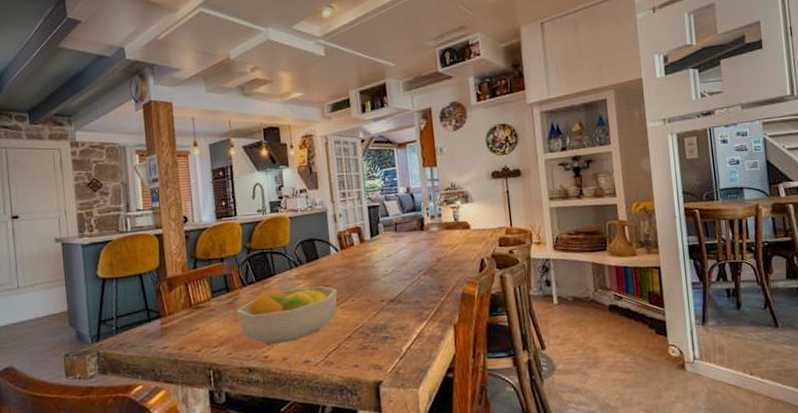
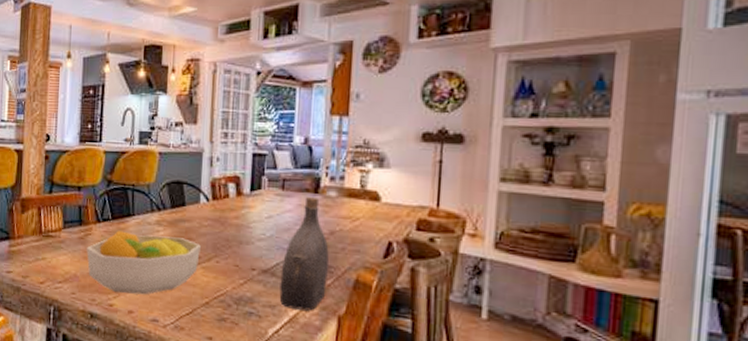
water jug: none [405,234,442,327] -> present [279,197,329,311]

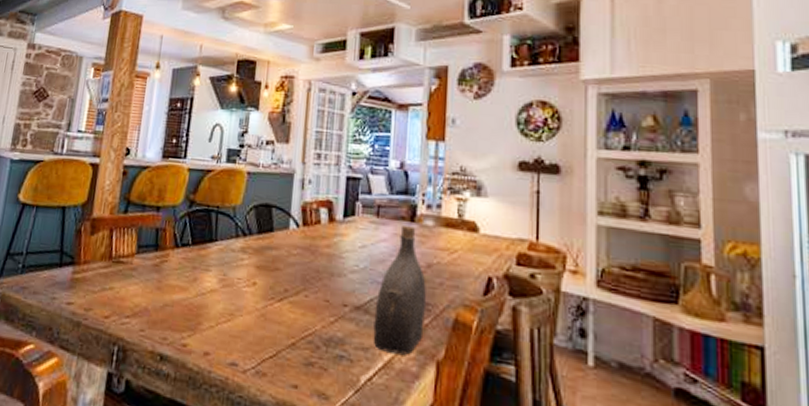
fruit bowl: present [86,231,201,295] -> none [160,258,288,334]

